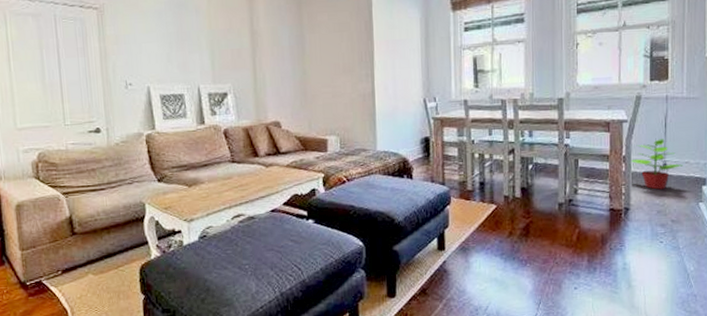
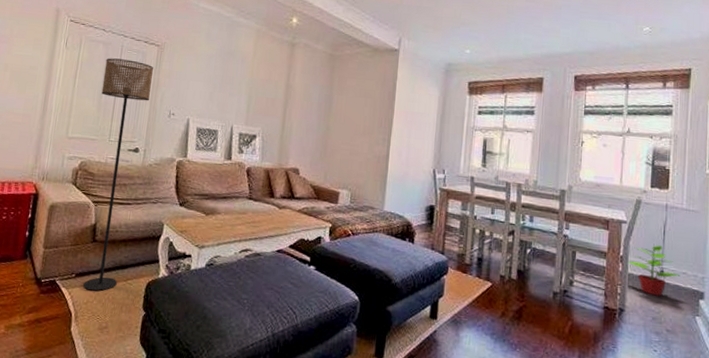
floor lamp: none [39,30,108,285] -> present [83,58,153,291]

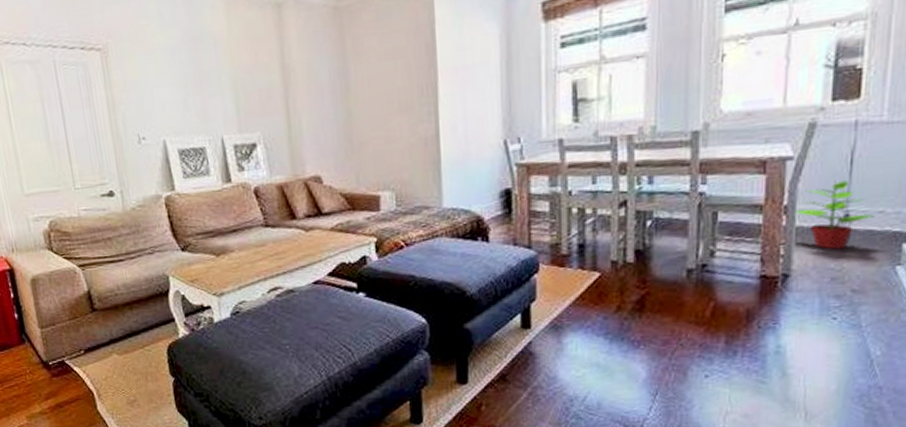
floor lamp: present [83,58,153,291] -> none [39,77,134,365]

